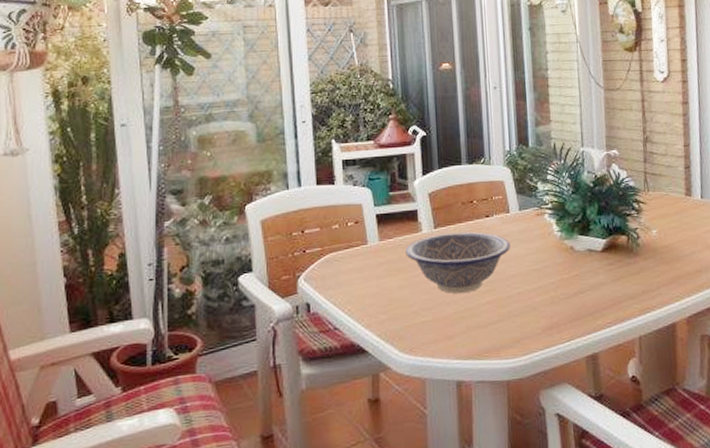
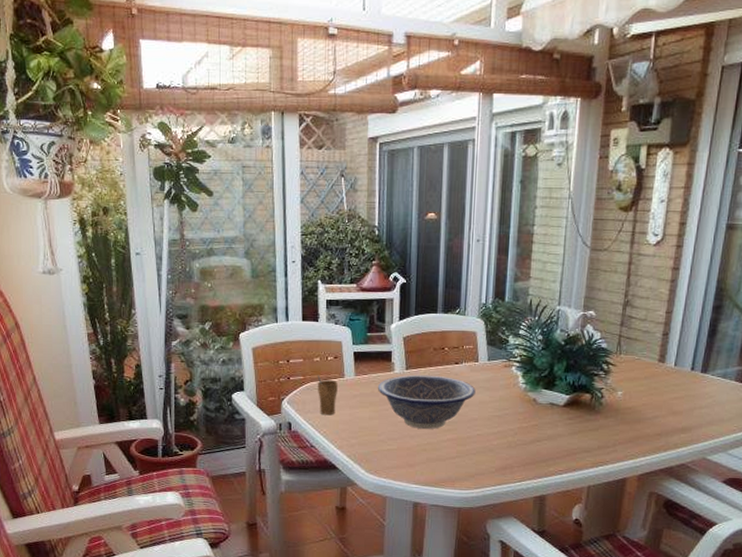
cup: none [337,244,361,290] -> present [317,375,338,416]

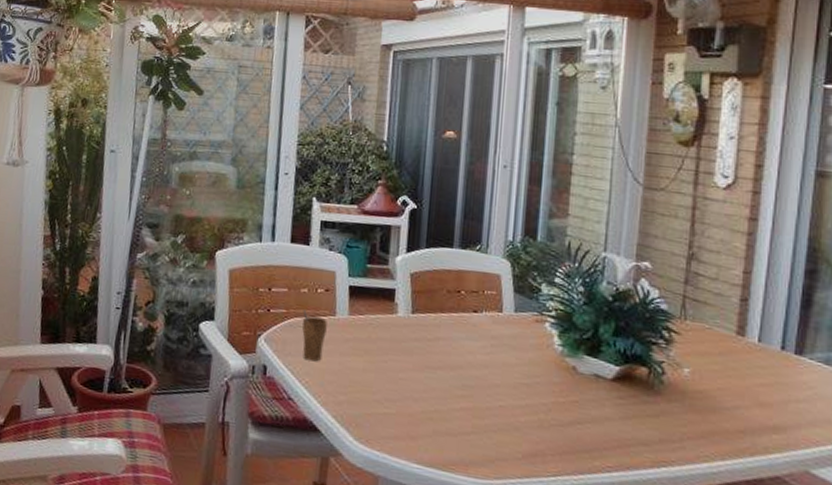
decorative bowl: present [377,374,476,429] -> none [375,320,498,393]

